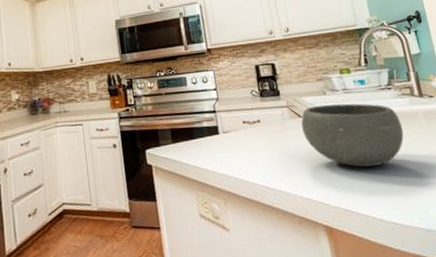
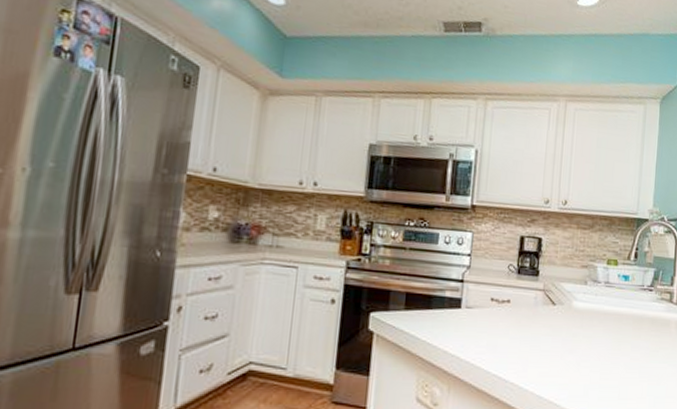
bowl: present [301,103,404,168] -> none [552,294,652,371]

